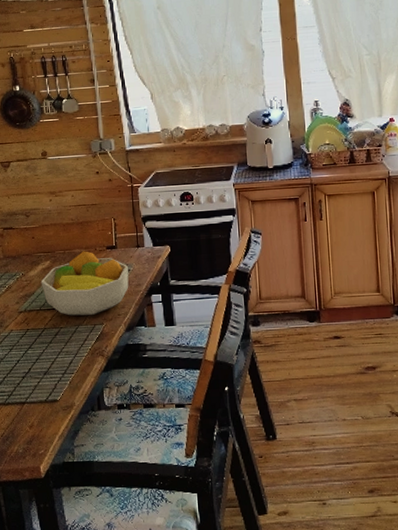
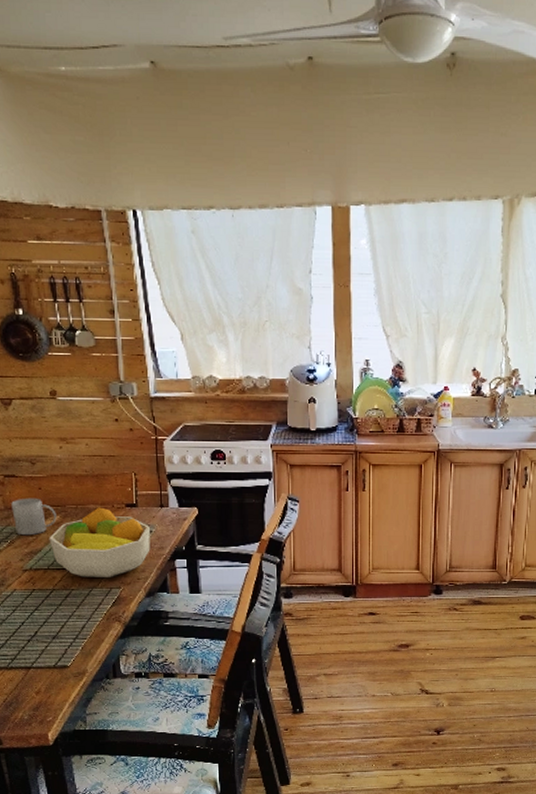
mug: none [9,246,48,281] -> present [11,497,57,536]

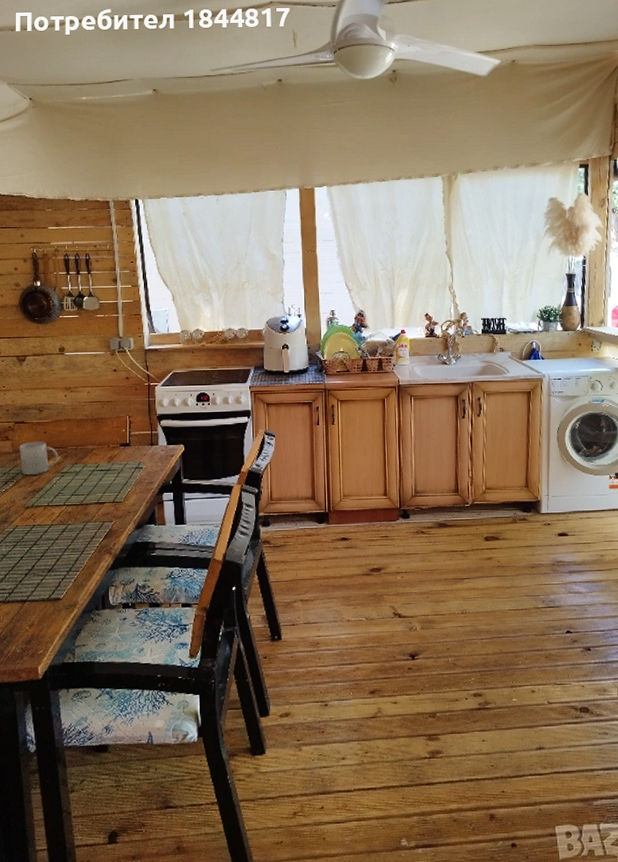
fruit bowl: present [49,507,150,577] -> none [50,447,141,513]

